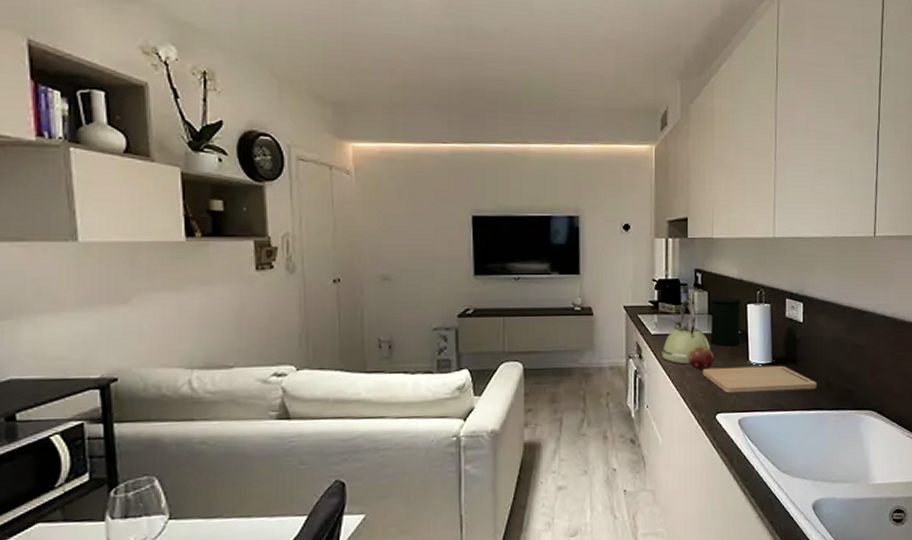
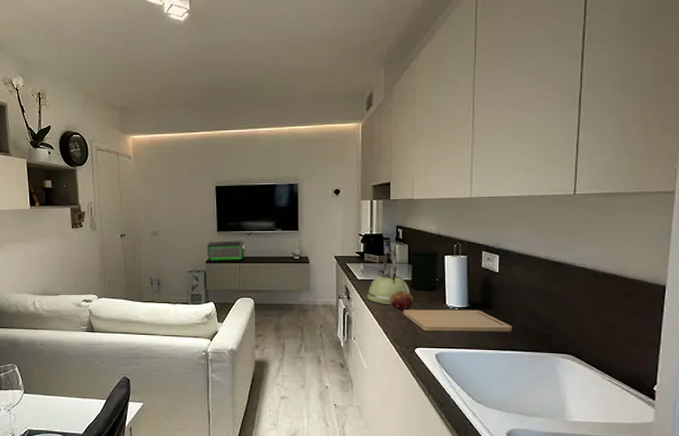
speaker: none [460,288,510,316] -> present [207,241,244,262]

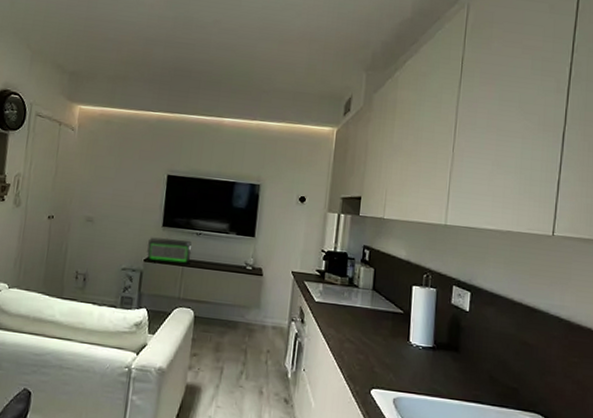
kettle: present [365,251,411,305] -> none [321,273,373,336]
fruit: present [391,290,414,310] -> none [349,319,375,344]
cutting board: present [403,309,512,332] -> none [361,342,479,382]
canister: present [410,250,439,291] -> none [372,275,407,325]

